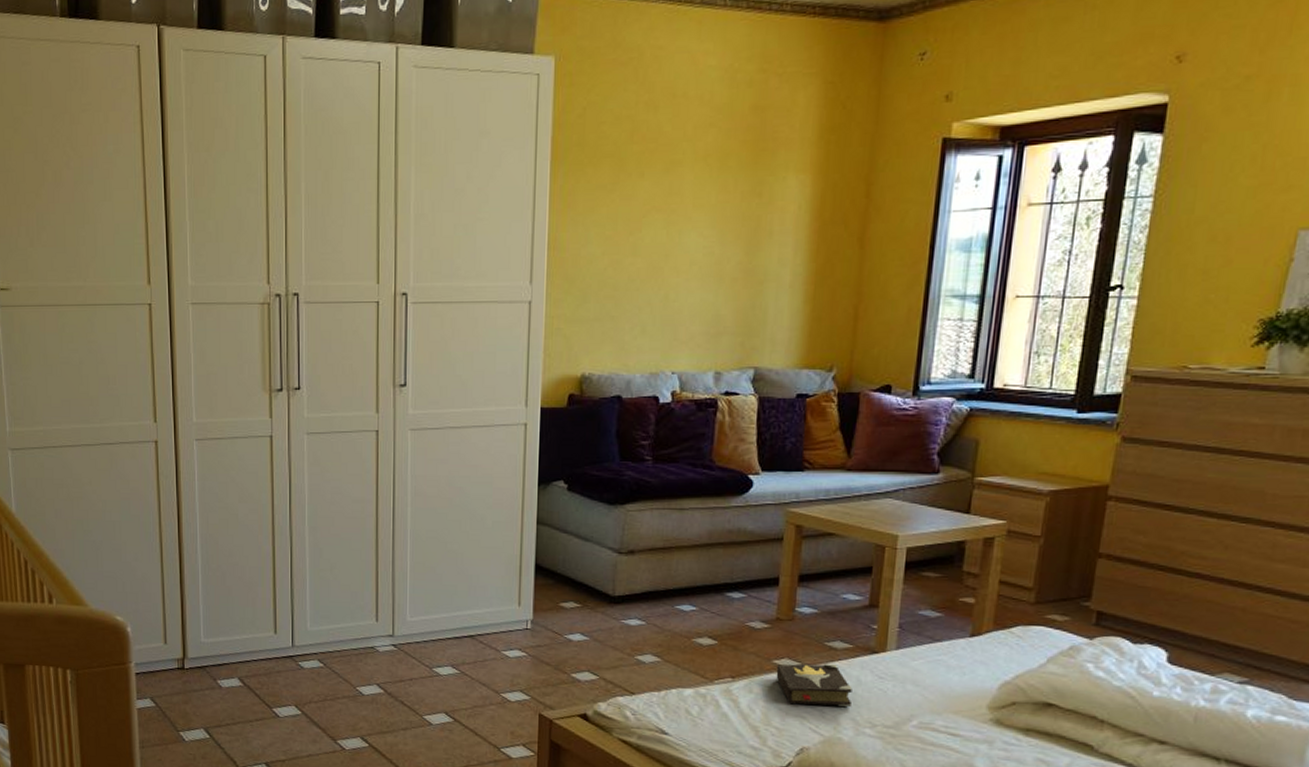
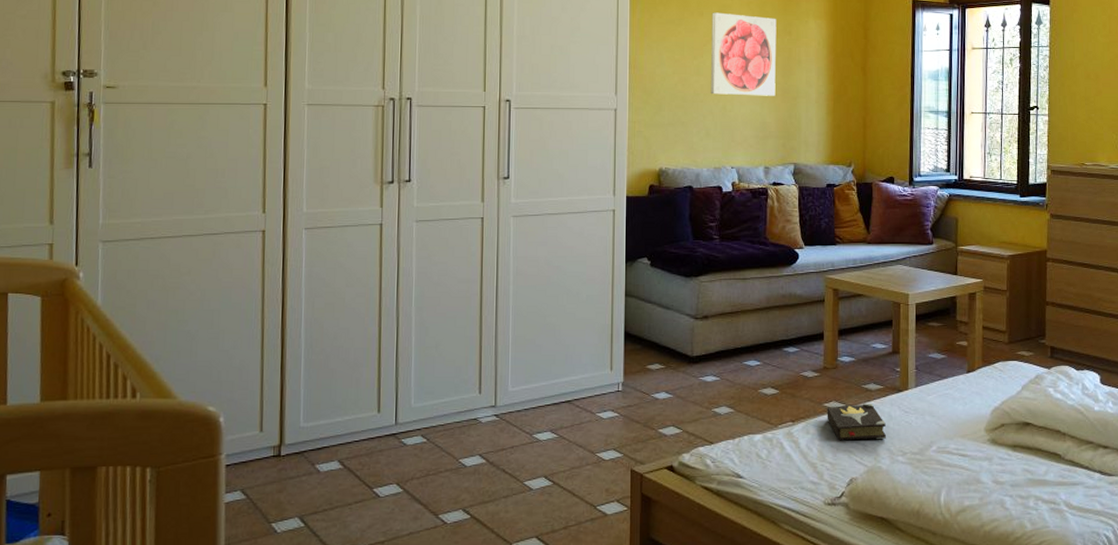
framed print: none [649,171,743,281] -> present [710,12,777,96]

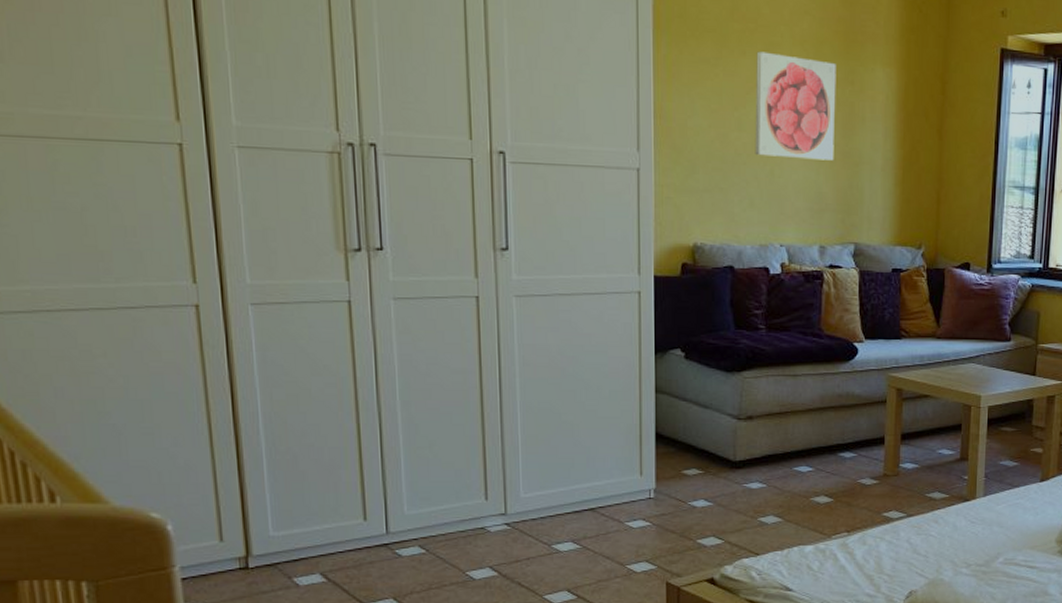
hardback book: present [827,404,886,441] -> none [886,513,950,552]

